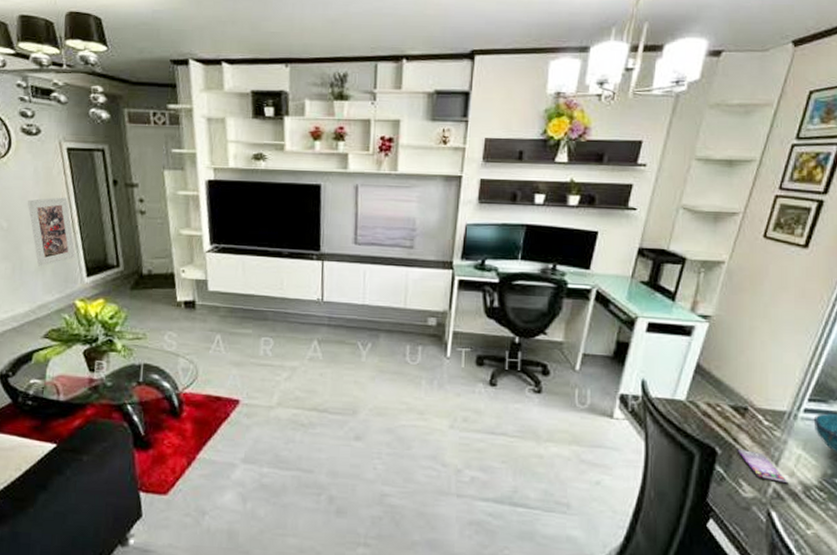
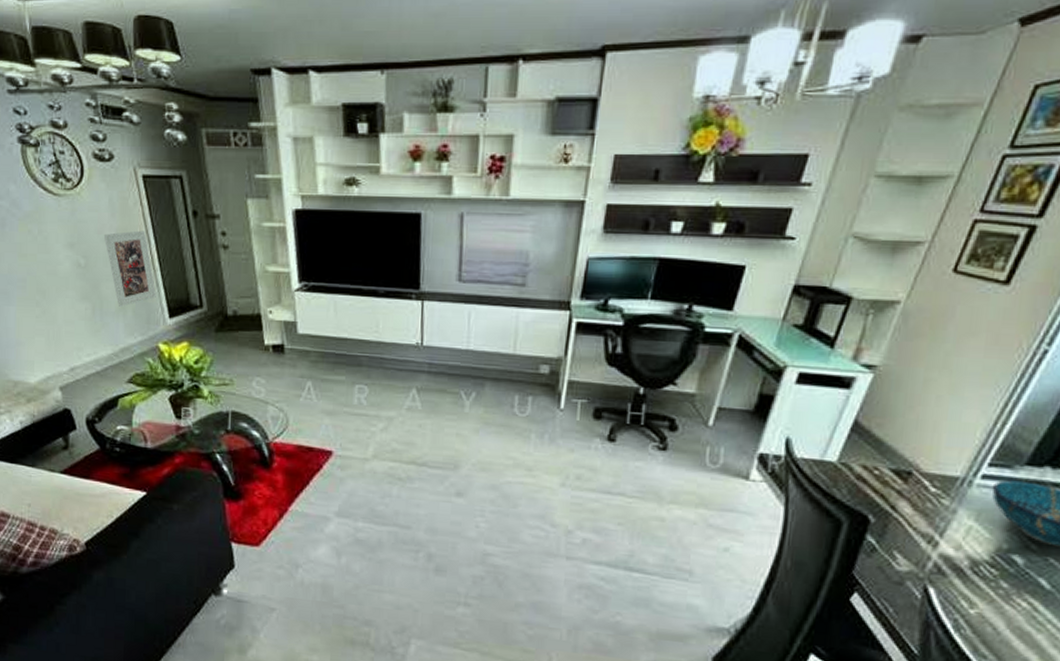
smartphone: present [737,448,789,484] -> none [894,517,954,558]

